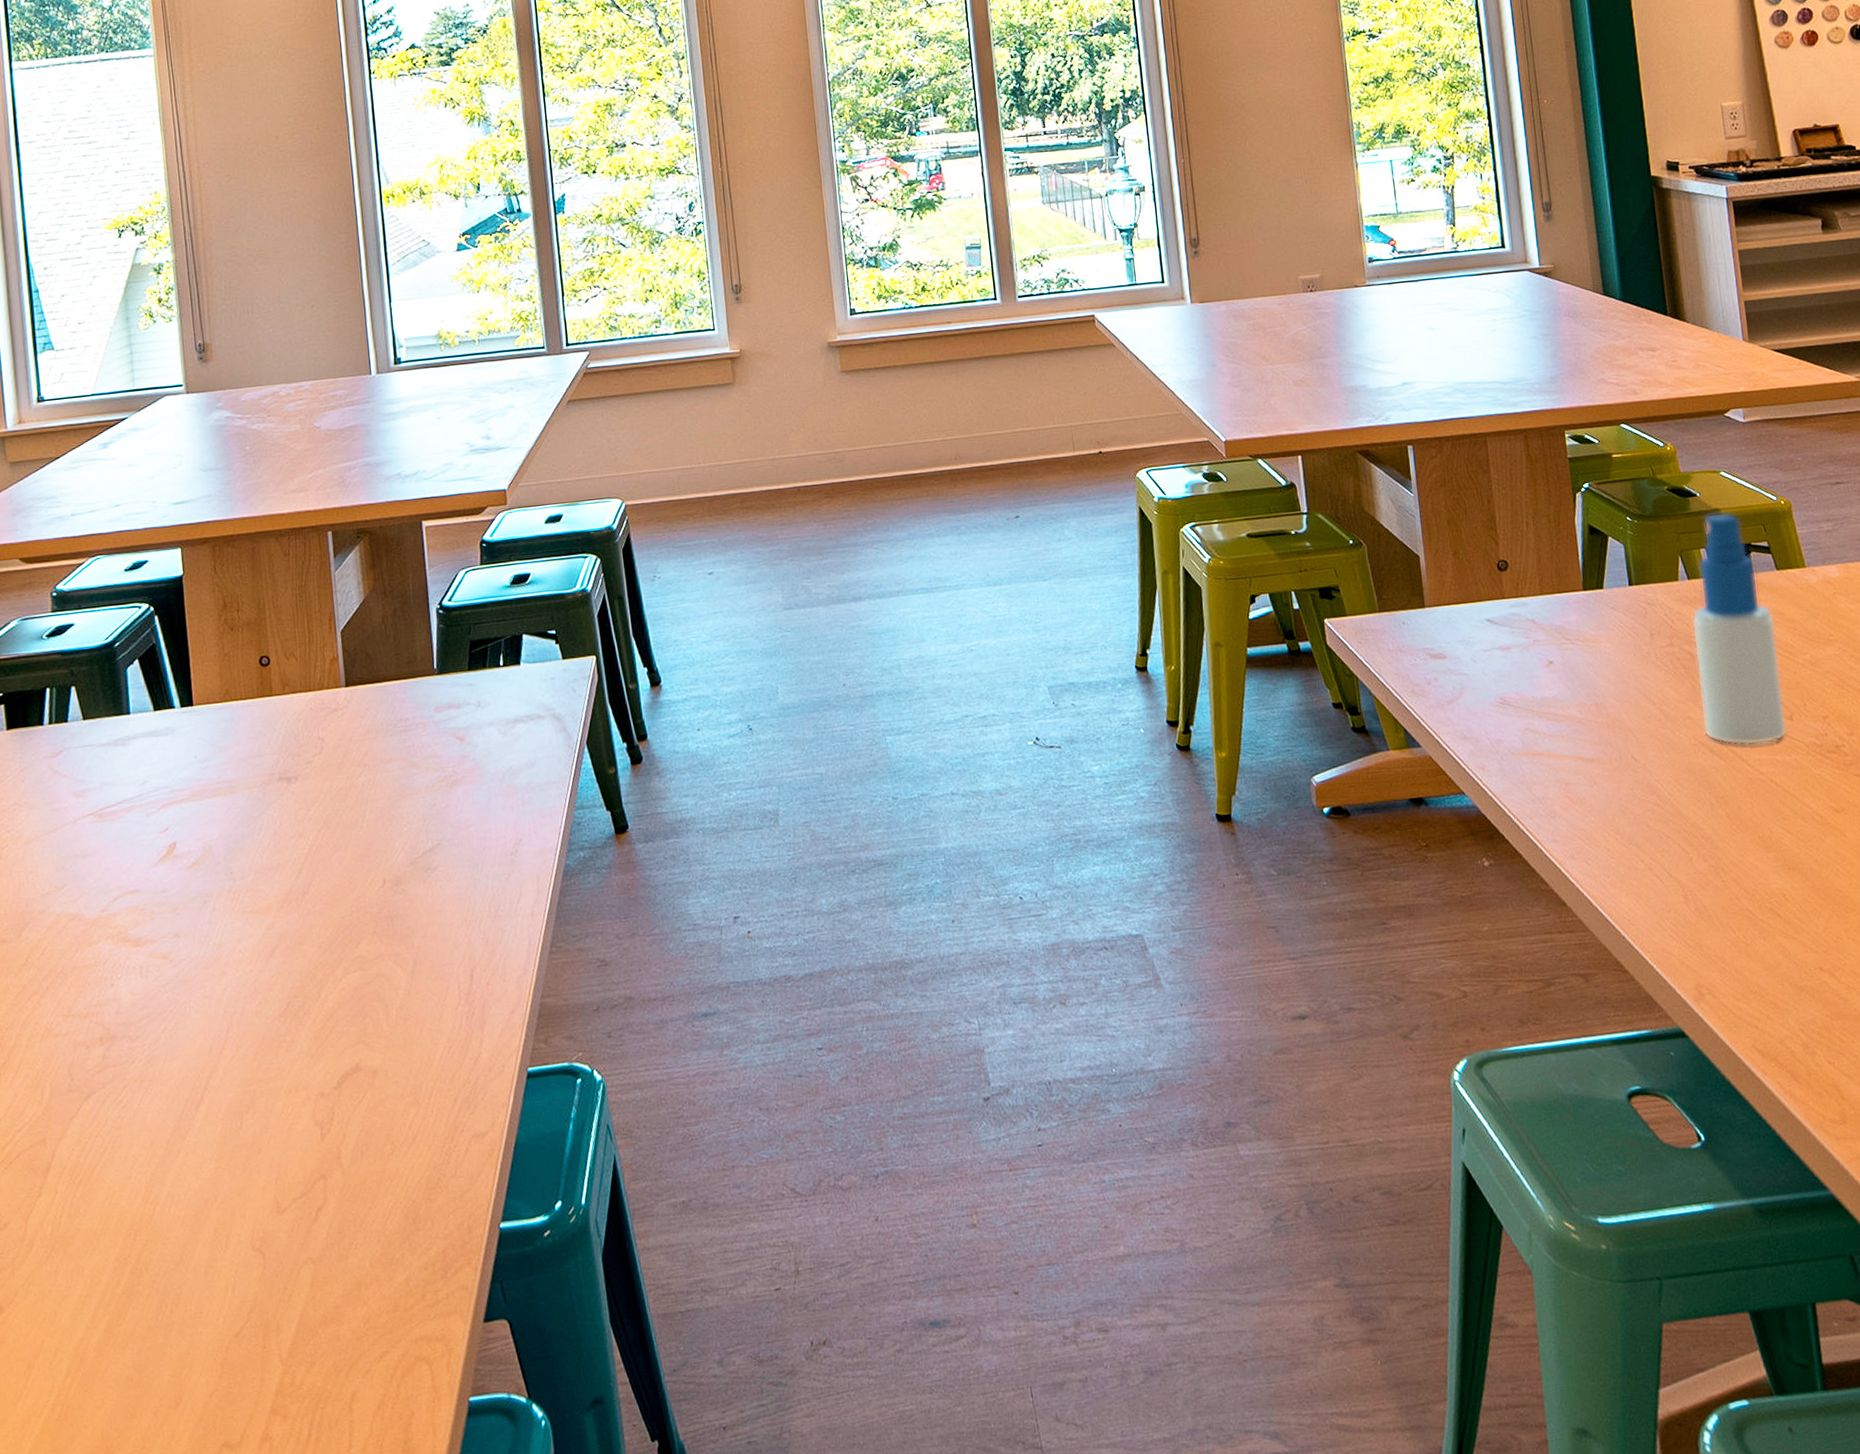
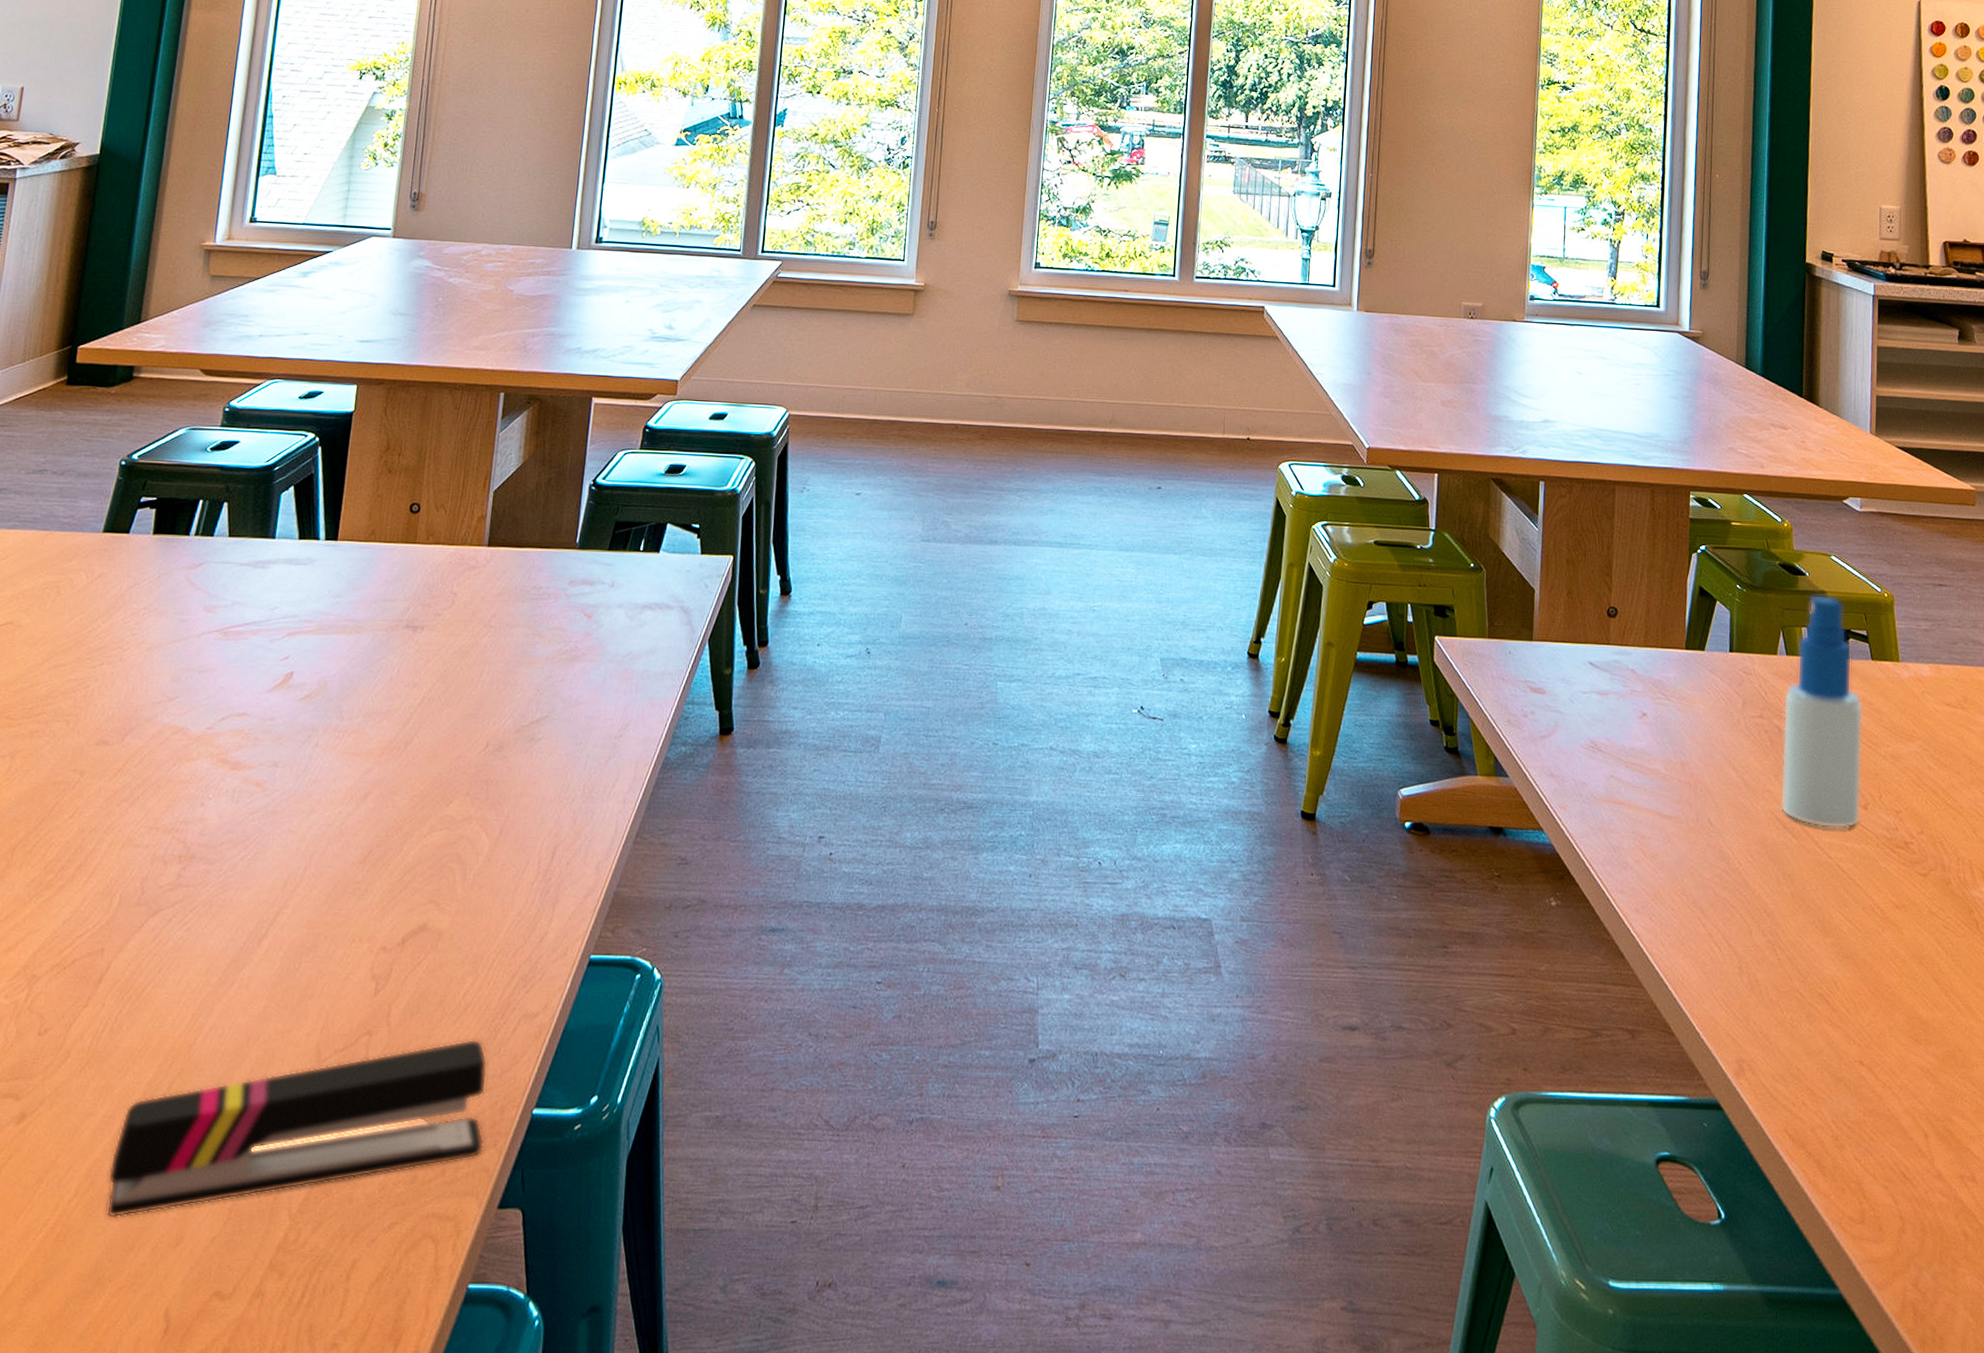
stapler: none [95,1166,459,1390] -> present [106,1039,488,1218]

